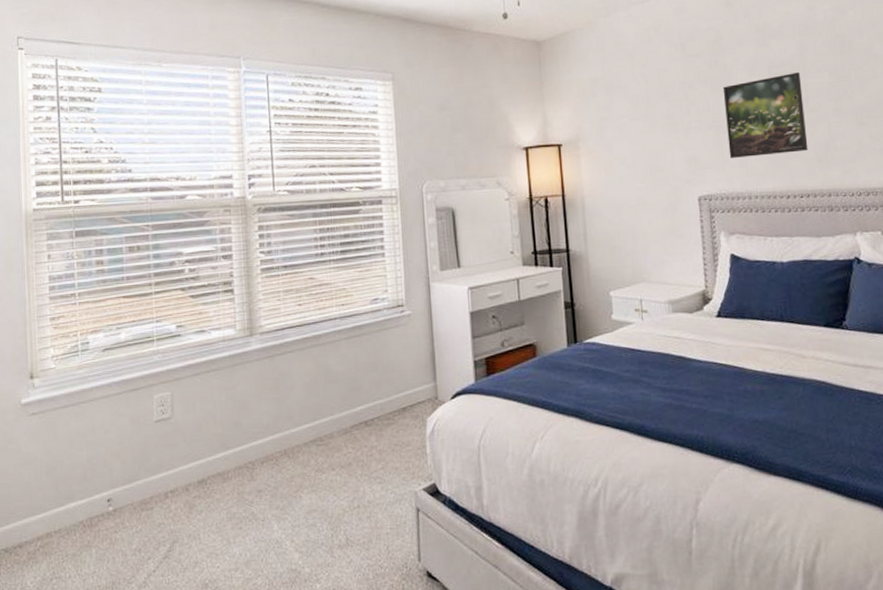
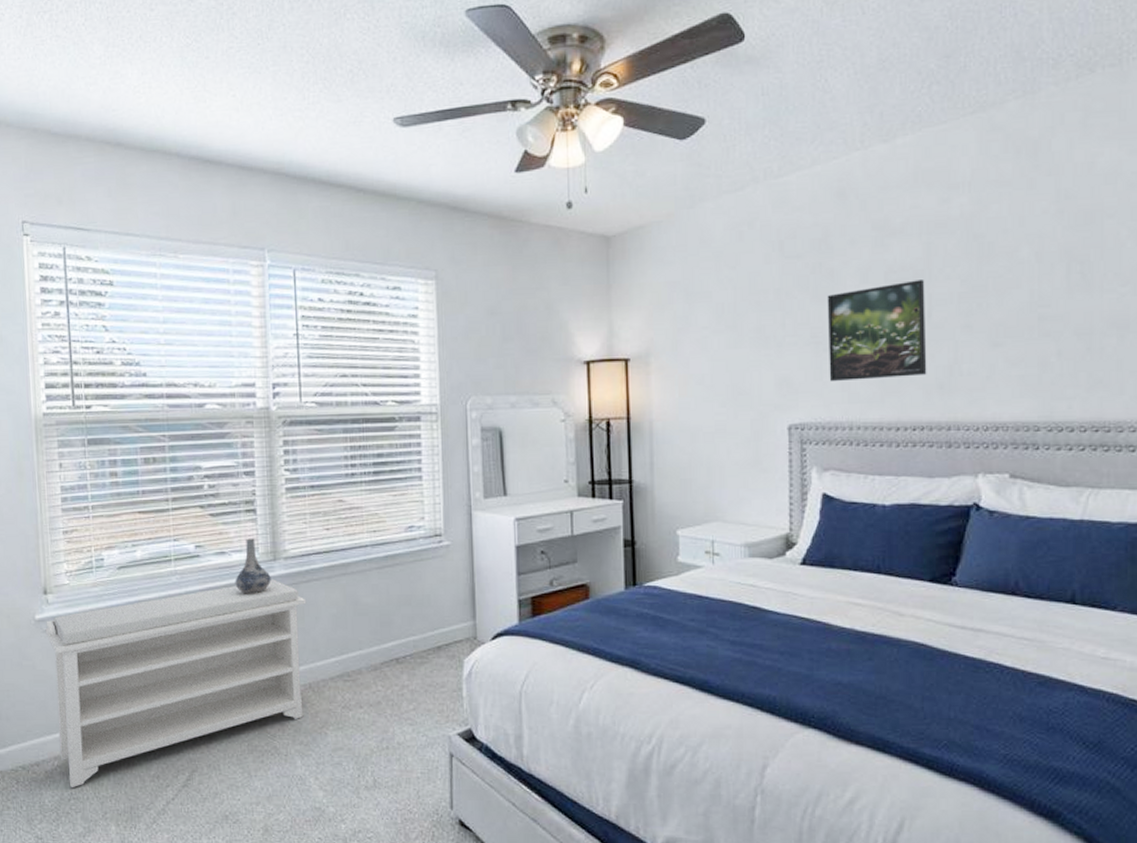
bench: none [31,353,281,568] -> present [45,579,307,789]
decorative vase: none [214,316,248,369] -> present [235,538,271,594]

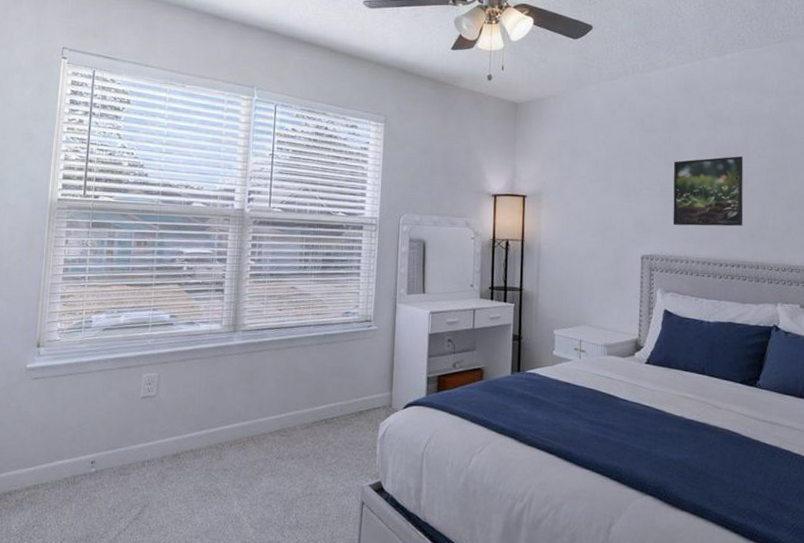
bench: present [45,579,307,789] -> none [31,347,257,516]
decorative vase: present [235,538,271,594] -> none [199,312,230,359]

